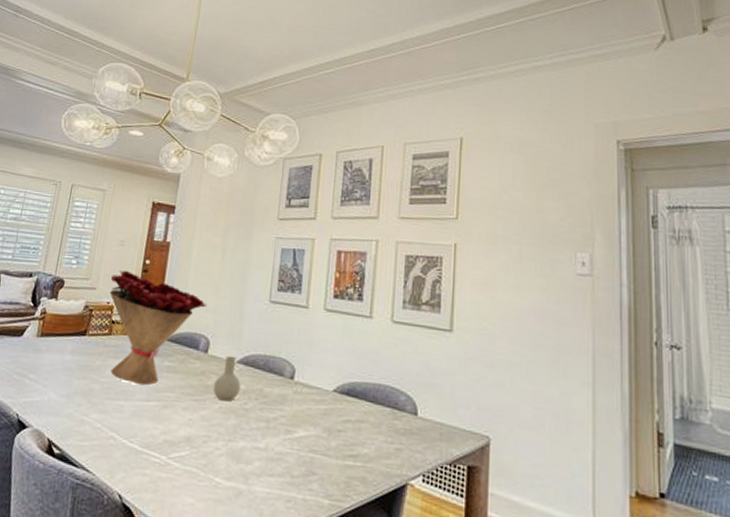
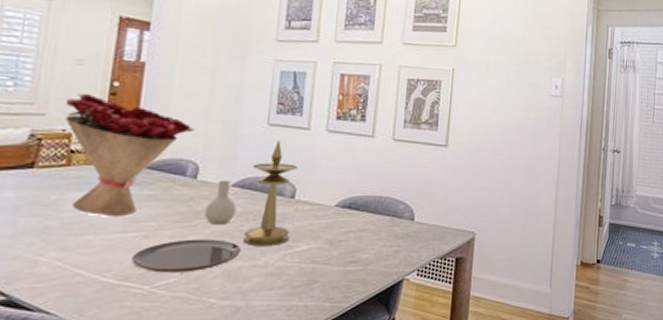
plate: none [152,413,244,447] -> present [131,239,241,273]
candlestick: none [246,318,297,428] -> present [243,140,298,245]

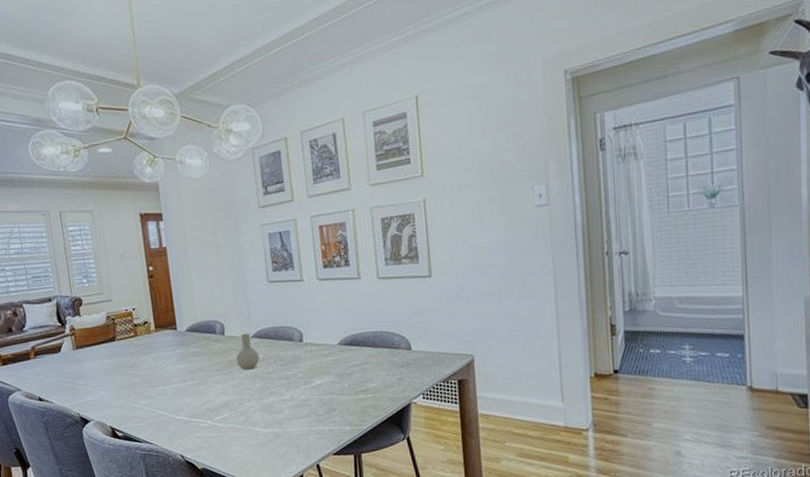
flower bouquet: present [65,93,196,217] -> none [122,279,215,372]
plate: present [131,239,241,273] -> none [194,381,270,410]
candlestick: present [243,140,298,245] -> none [264,294,306,384]

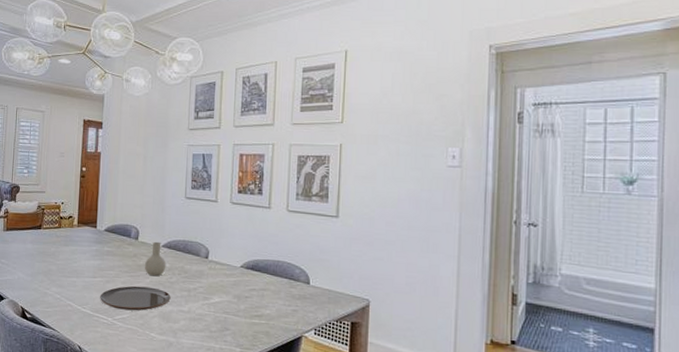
plate: none [194,381,270,410] -> present [100,285,171,311]

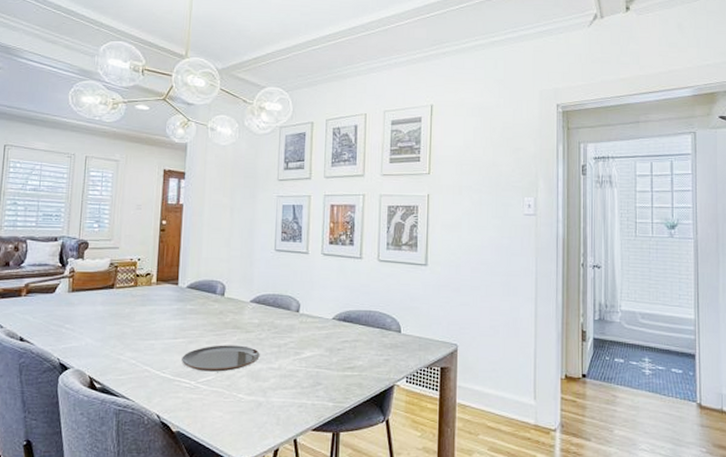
vase: present [144,241,166,277] -> none [231,297,255,334]

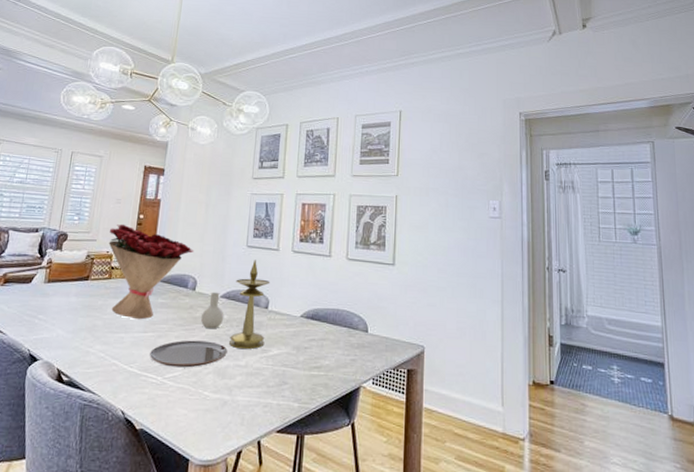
flower bouquet: none [132,230,221,327] -> present [108,224,195,320]
vase: none [231,297,255,334] -> present [200,292,224,329]
candlestick: none [261,263,301,352] -> present [229,260,271,349]

